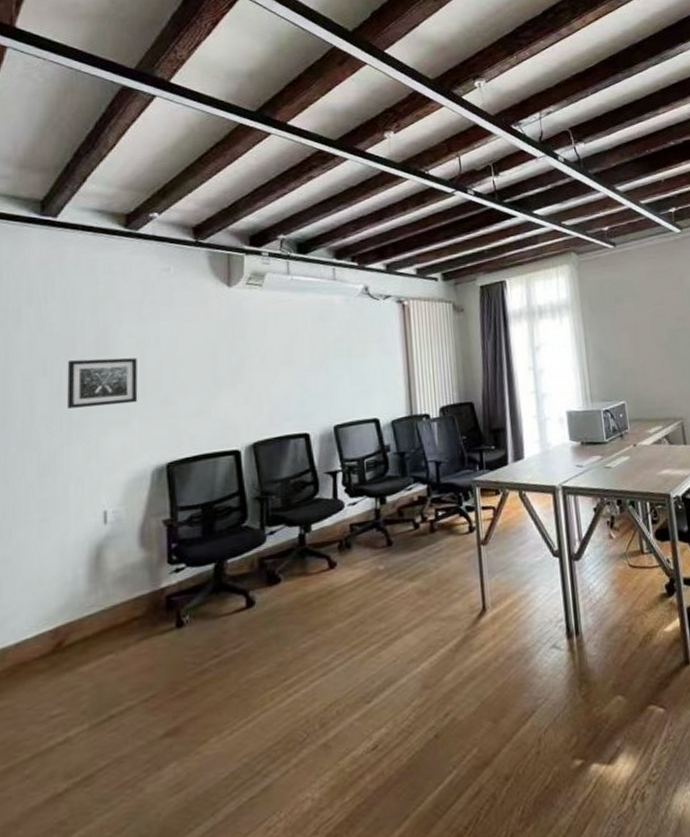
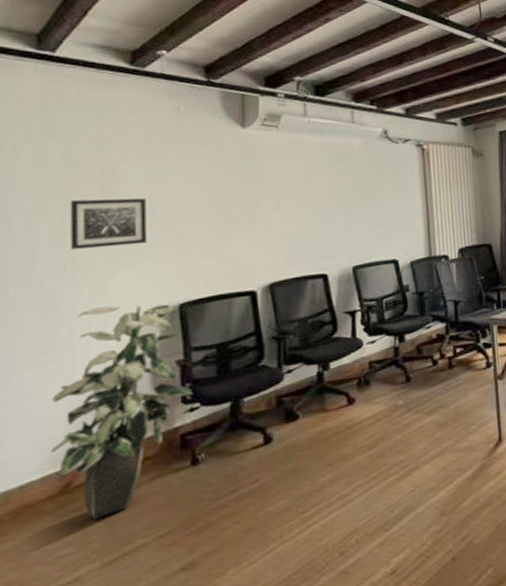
indoor plant: none [43,463,180,680] -> present [49,304,194,519]

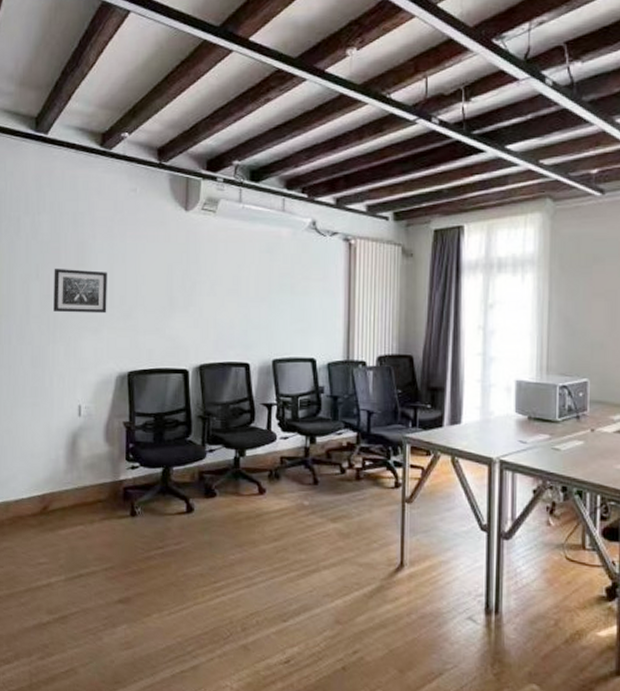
indoor plant: present [49,304,194,519] -> none [34,364,135,541]

